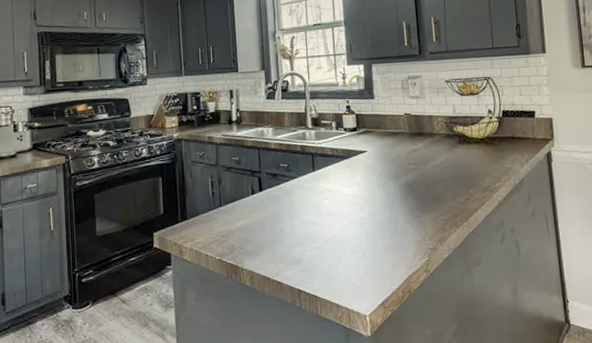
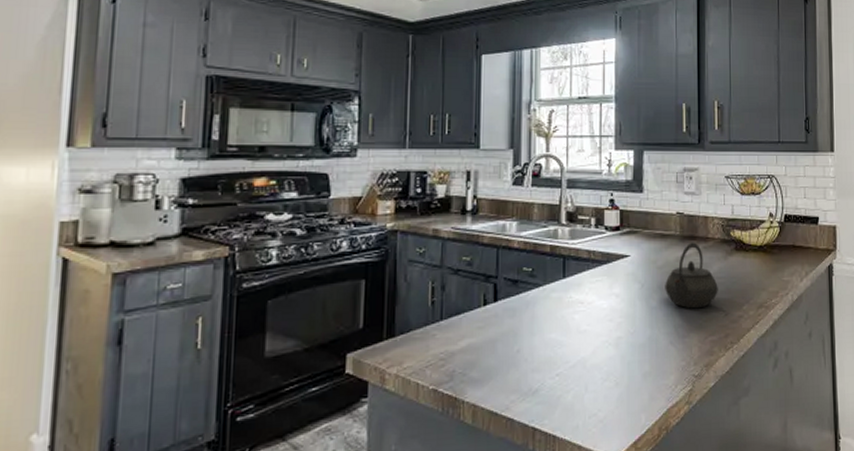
kettle: none [399,138,446,193] -> present [665,242,718,309]

